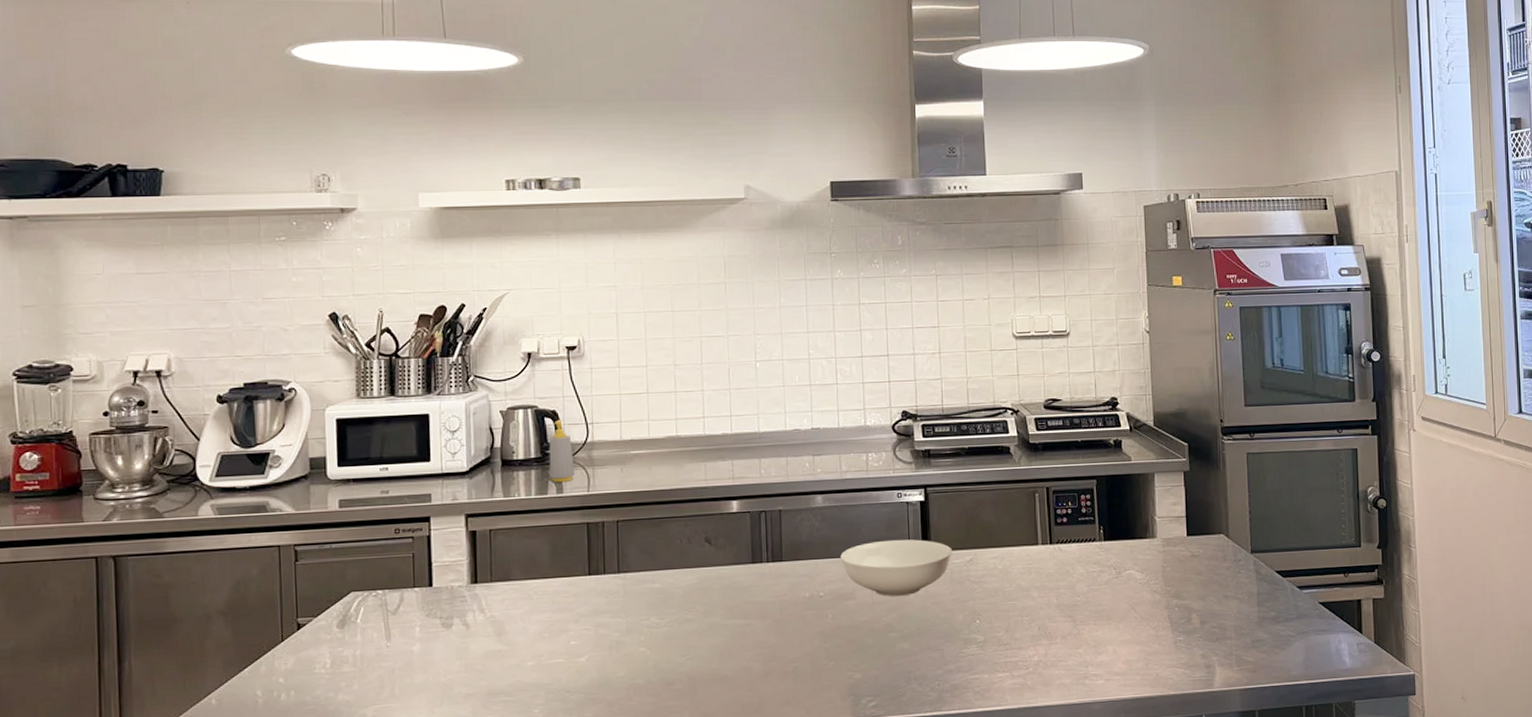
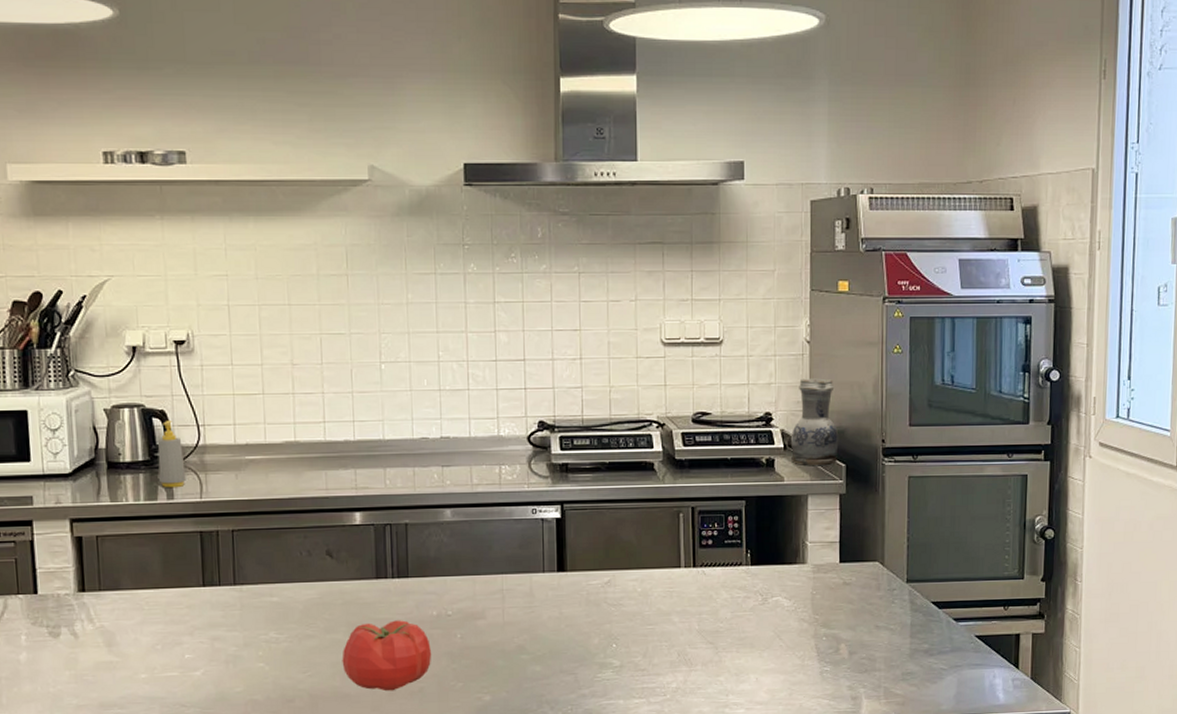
tomato: none [719,602,805,672] -> present [342,620,432,692]
bowl: present [840,539,952,597] -> none [470,557,589,618]
ceramic jug: none [1135,365,1181,447] -> present [790,378,839,467]

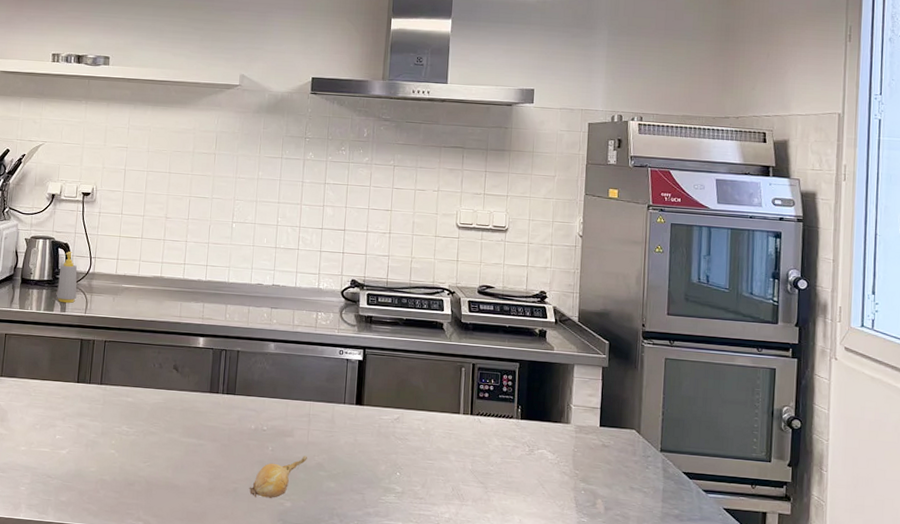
tomato: present [342,620,432,692] -> none [175,428,247,488]
onion: none [437,639,505,696] -> present [249,456,307,499]
ceramic jug: present [790,378,839,467] -> none [561,266,604,342]

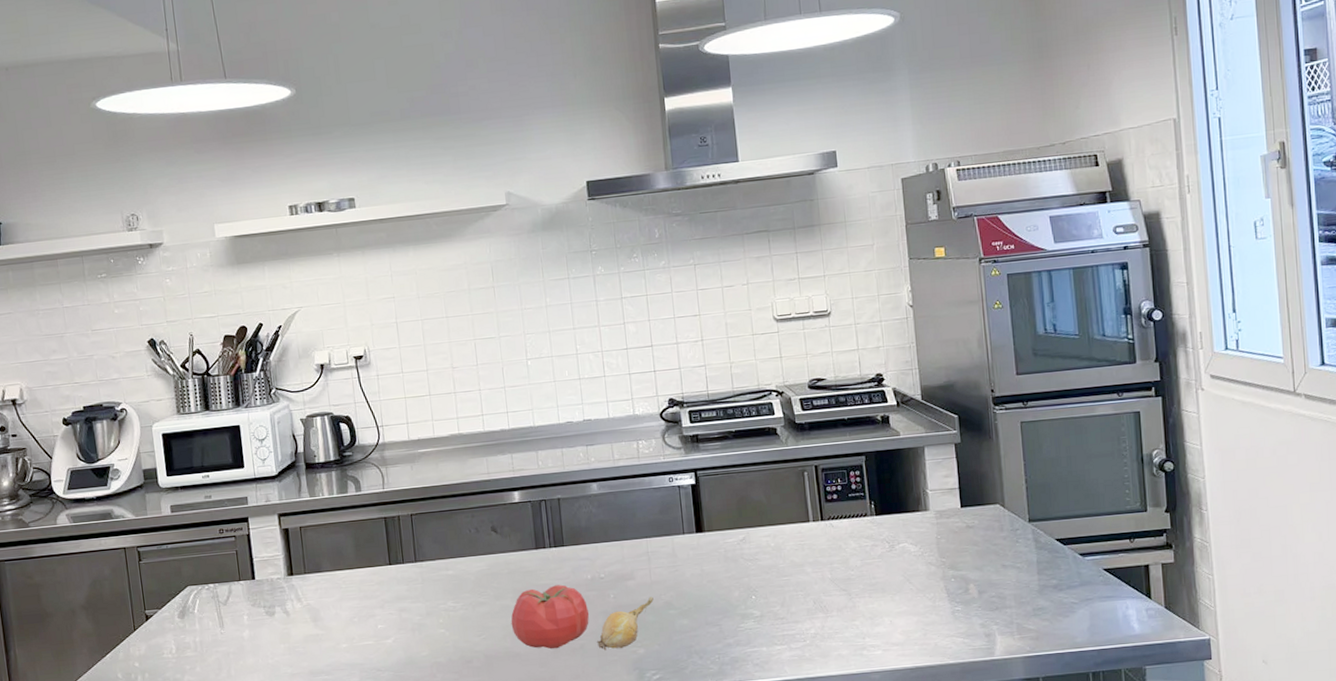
soap bottle: present [57,251,77,304] -> none [345,423,370,482]
tomato: none [175,428,247,488] -> present [511,584,590,649]

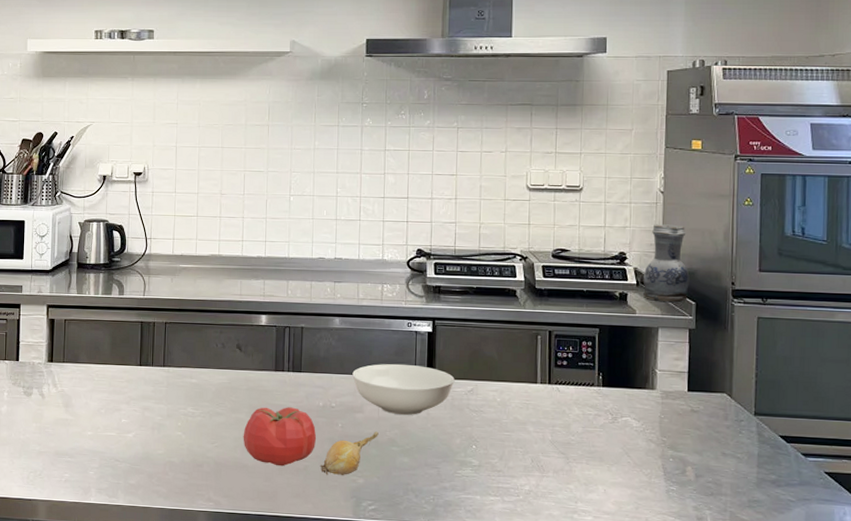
bowl: none [618,521,725,576] -> present [352,363,455,416]
ceramic jug: none [902,338,950,421] -> present [643,224,690,303]

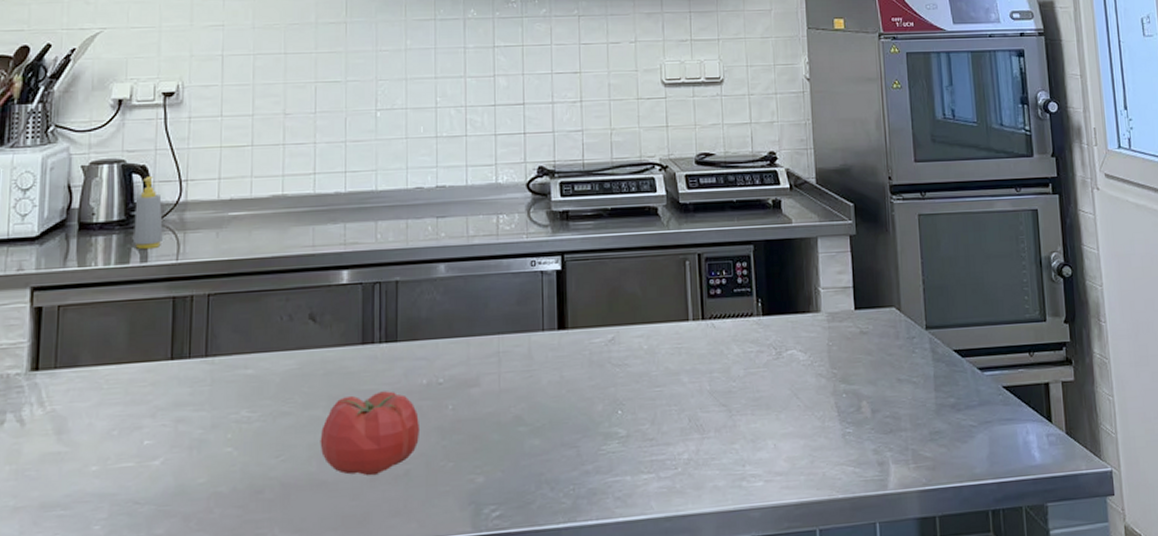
soap bottle: none [114,233,134,286] -> present [134,175,163,250]
onion: present [319,431,379,476] -> none [425,409,501,478]
bowl: present [352,363,455,416] -> none [464,314,592,384]
ceramic jug: present [643,224,690,303] -> none [796,115,846,207]

